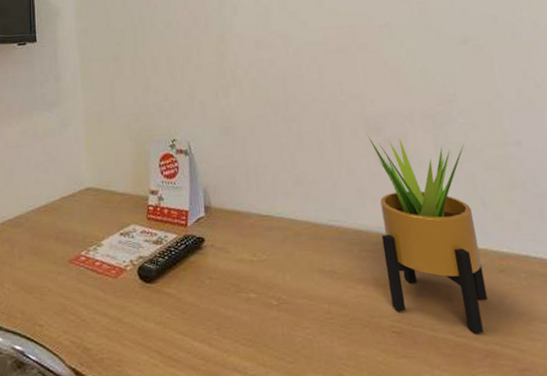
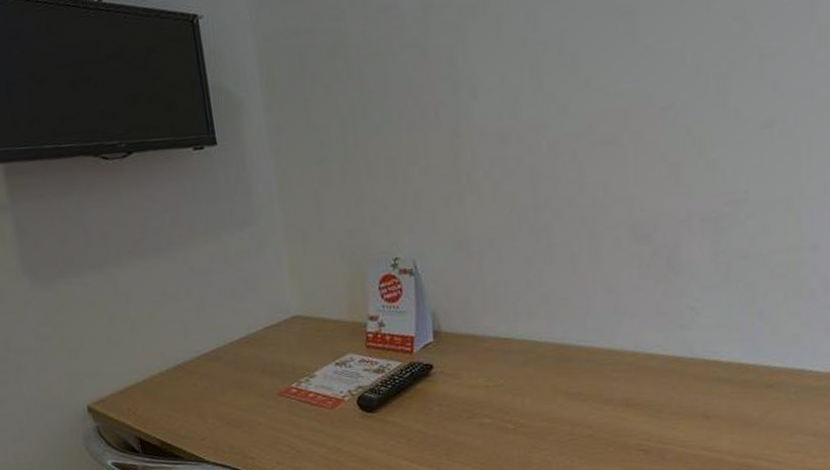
potted plant: present [367,135,488,334] -> none [632,244,749,449]

